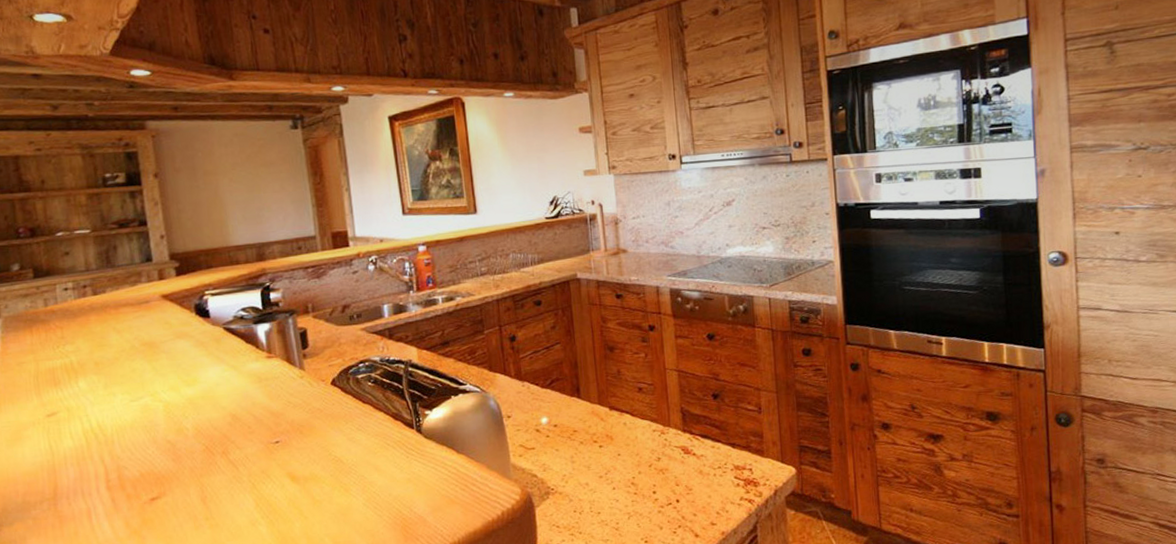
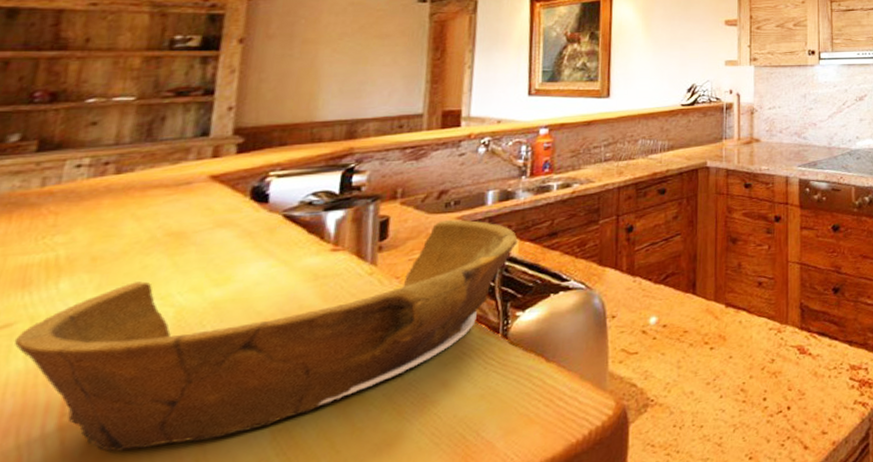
bowl: none [61,330,416,509] -> present [14,219,518,452]

